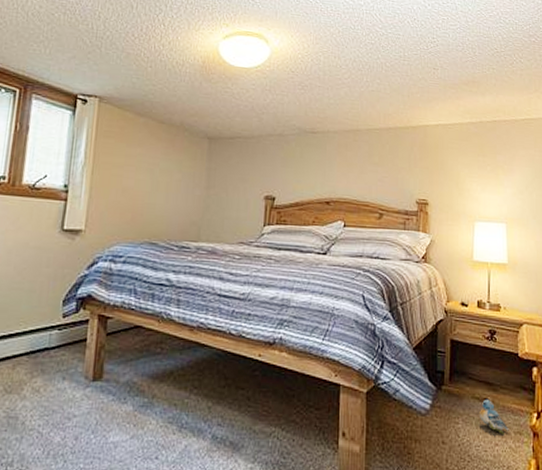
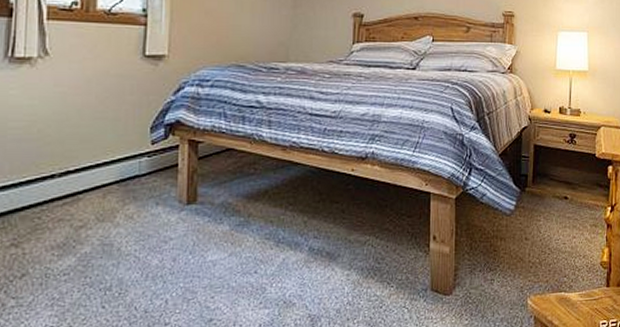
plush toy: present [480,398,509,436] -> none [559,197,586,229]

